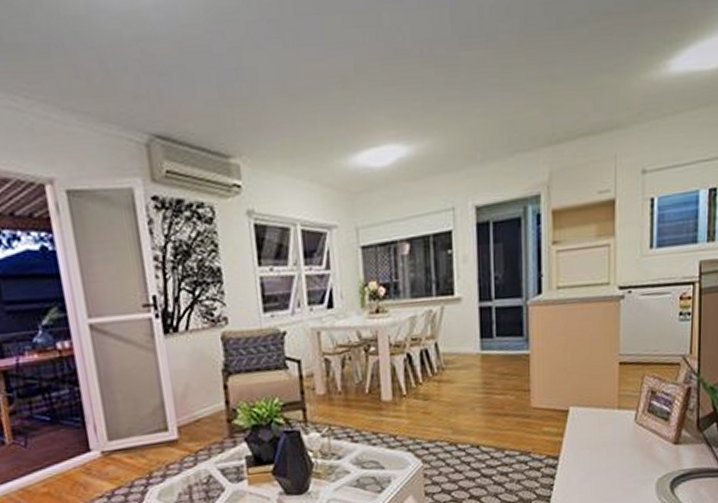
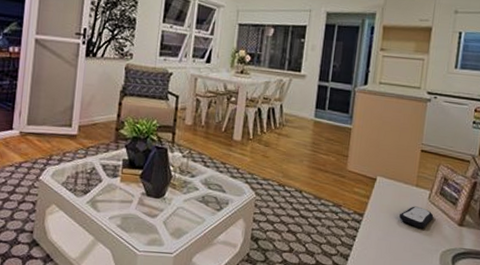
remote control: none [603,432,644,458] -> present [399,206,434,228]

